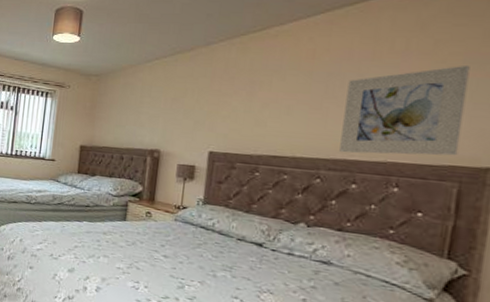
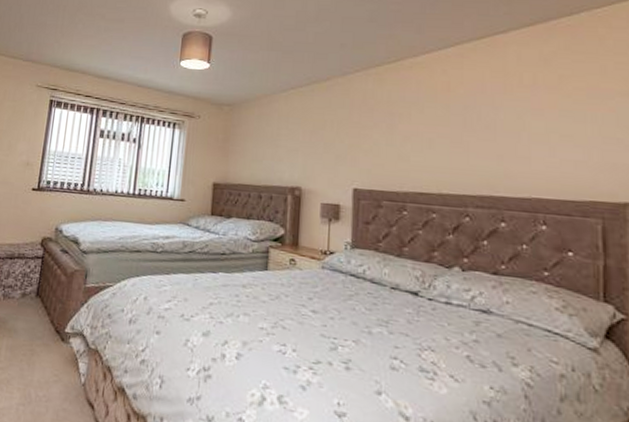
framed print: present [339,66,470,156] -> none [485,100,596,191]

